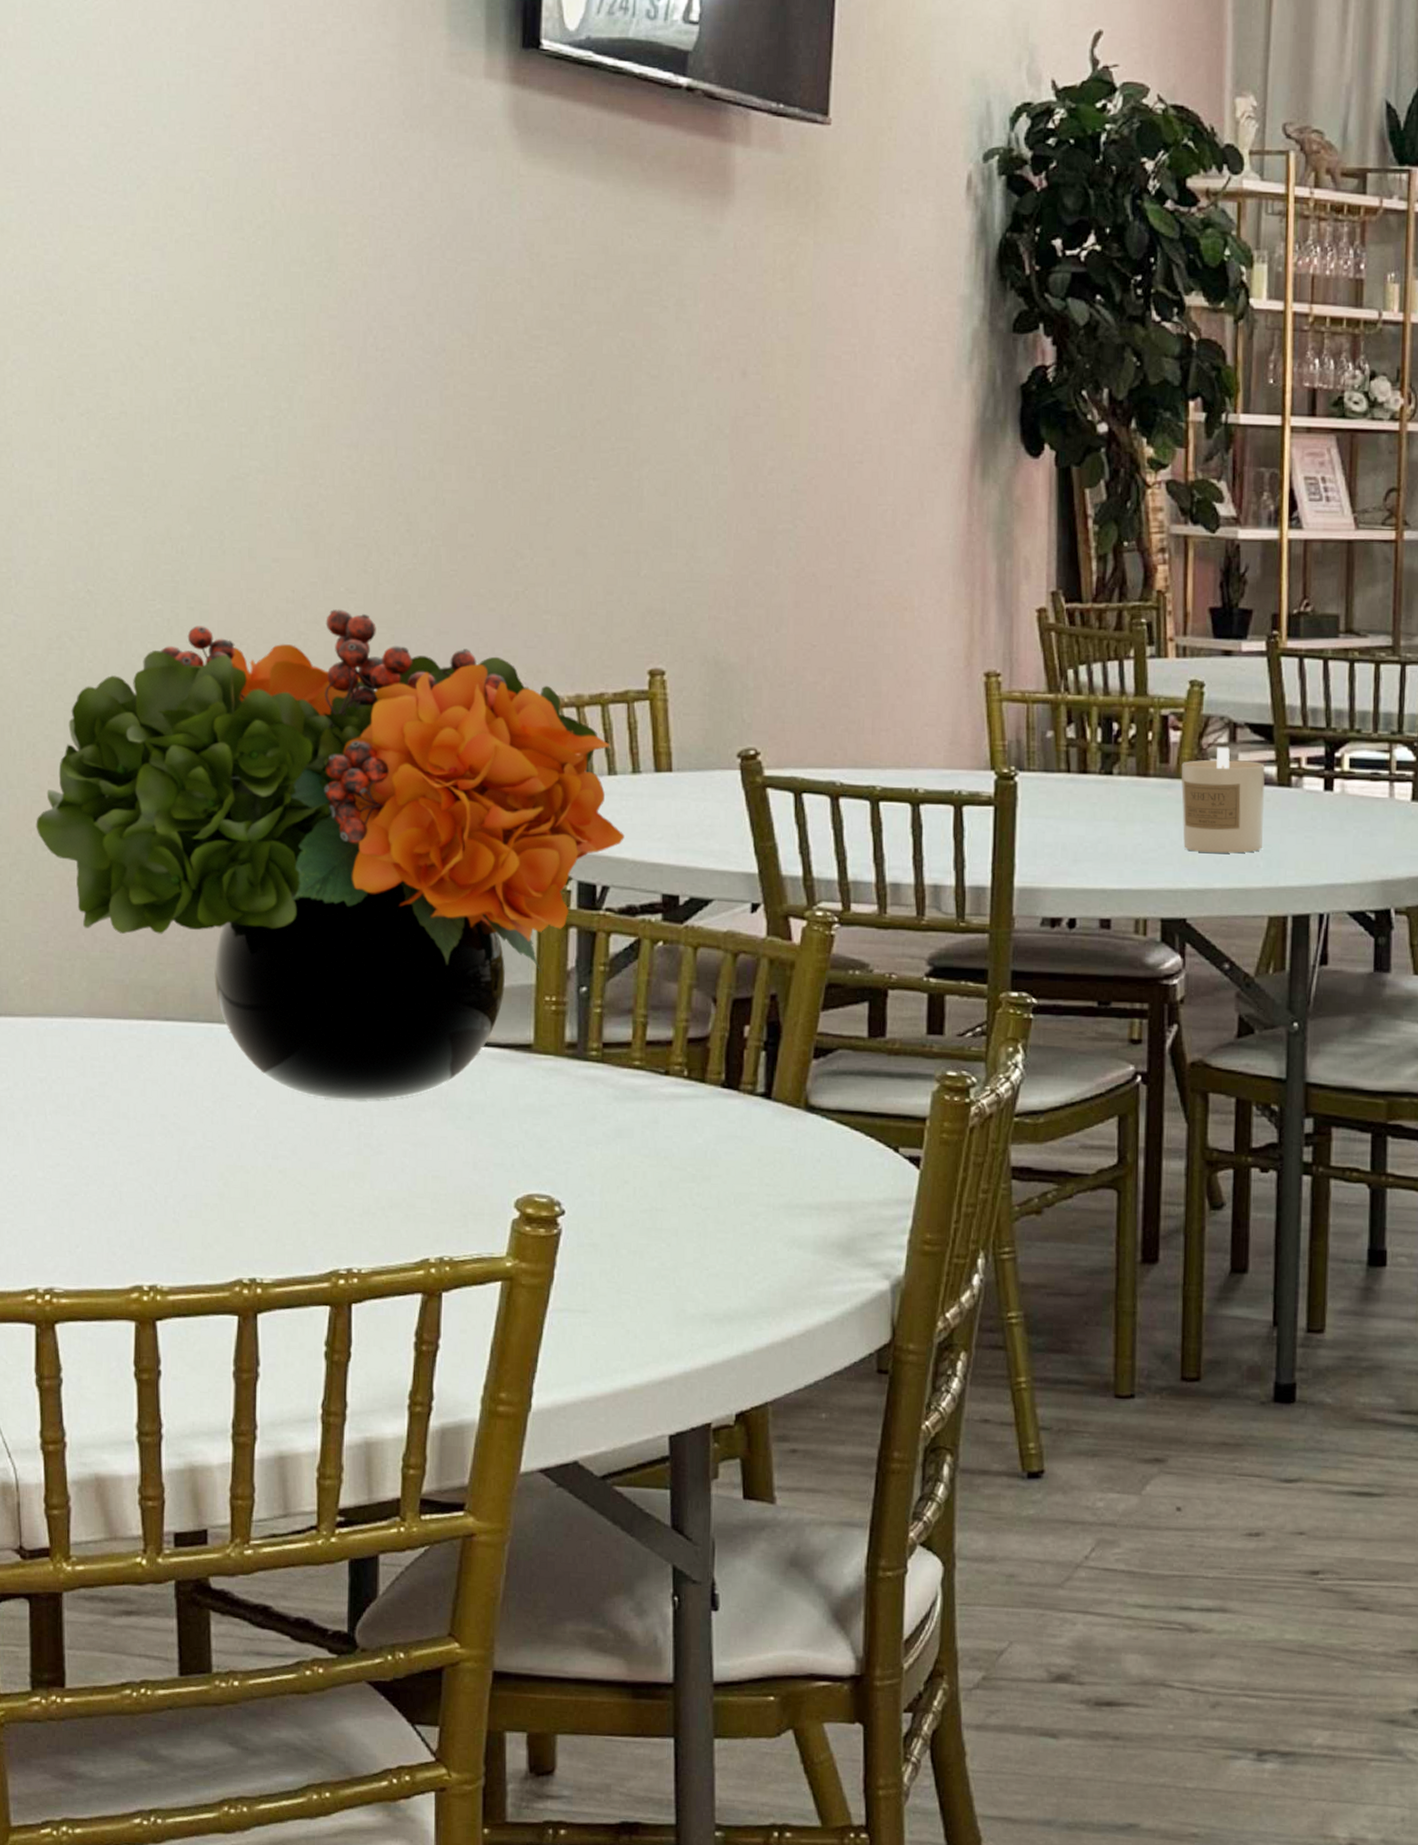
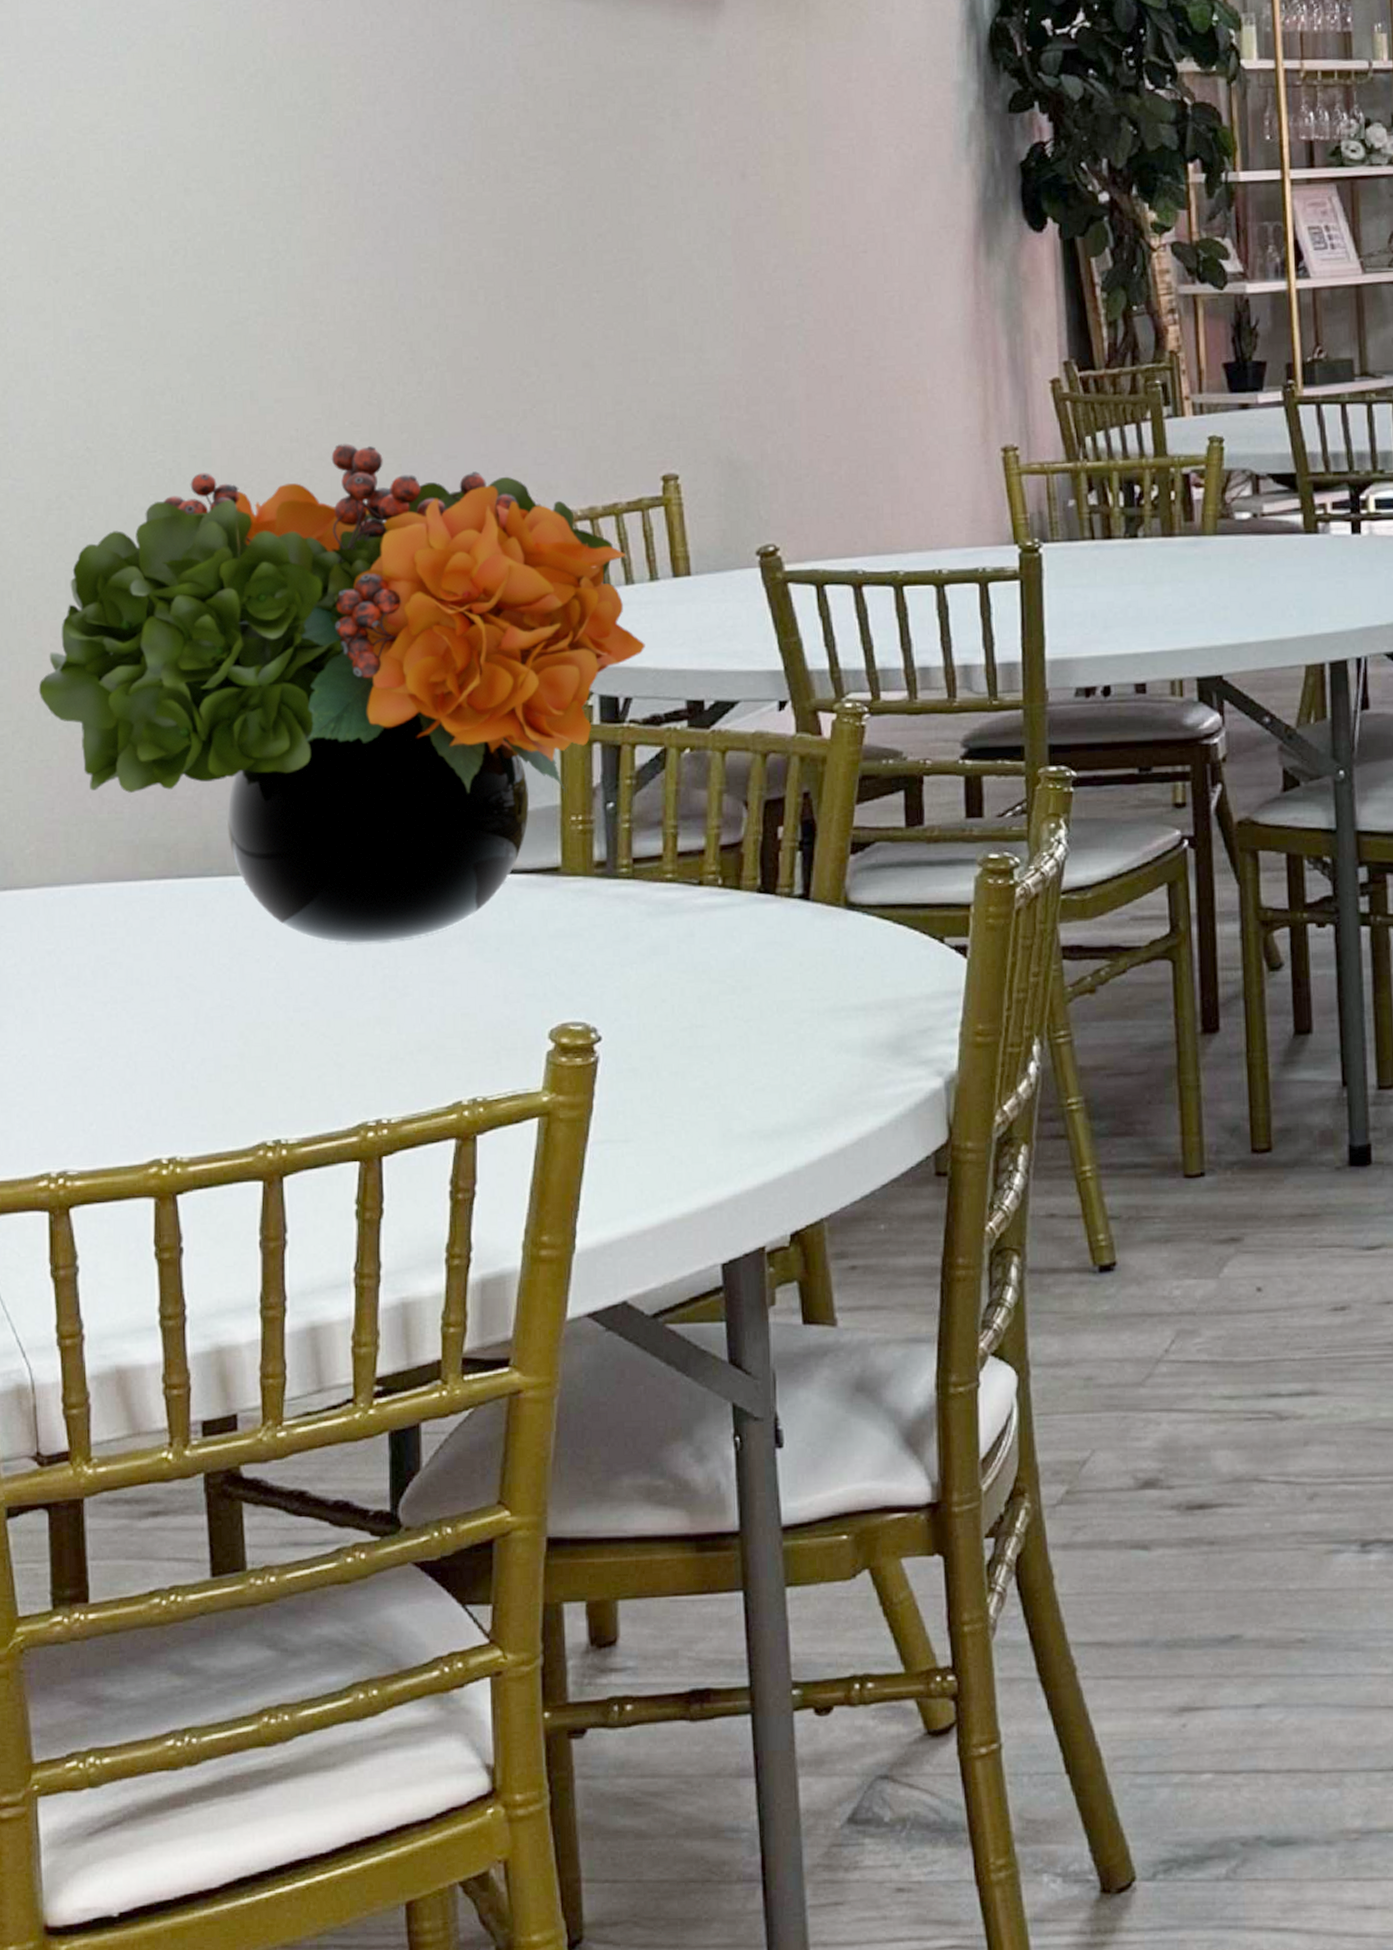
candle: present [1181,746,1265,854] -> none [1206,499,1294,607]

